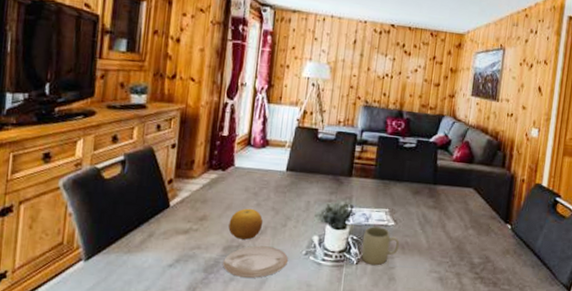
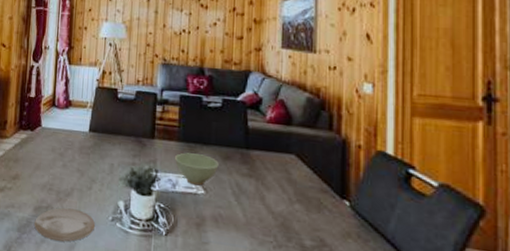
fruit: present [228,208,263,240] -> none [38,169,70,201]
mug: present [361,226,400,266] -> none [170,194,213,240]
bowl: none [370,189,409,218] -> present [175,152,219,186]

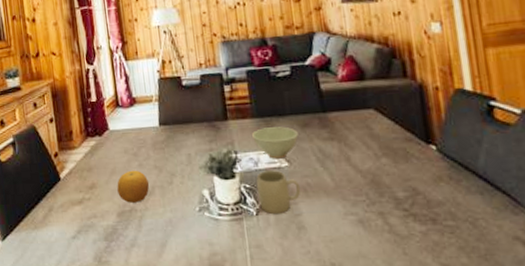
plate: present [34,207,95,242] -> none [120,207,183,242]
fruit: none [38,169,70,201] -> present [117,170,150,203]
mug: none [170,194,213,240] -> present [256,170,301,215]

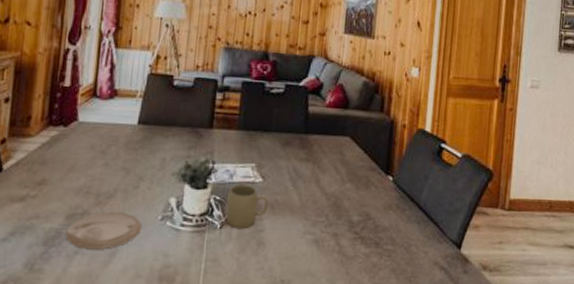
fruit: present [117,170,150,203] -> none [72,169,112,205]
plate: none [120,207,183,242] -> present [66,212,141,250]
bowl: present [252,126,298,159] -> none [234,141,278,174]

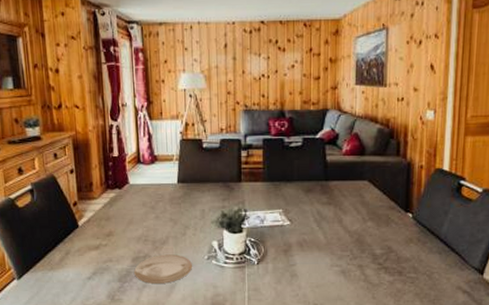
mug: present [225,184,269,229] -> none [260,227,298,264]

